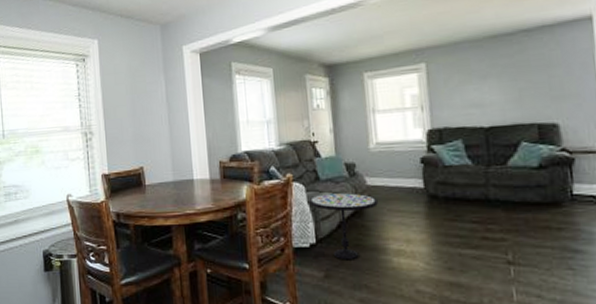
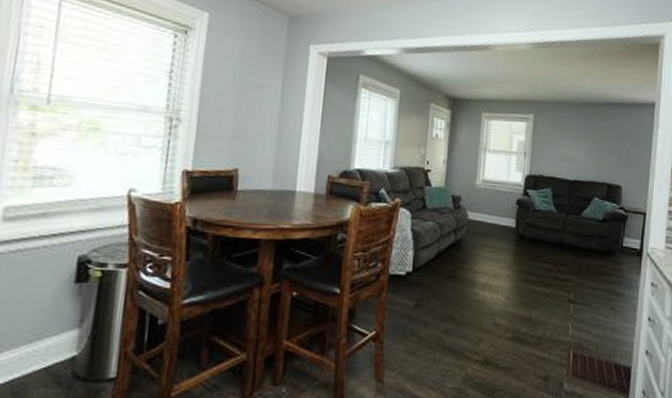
side table: present [309,192,378,260] -> none [412,222,475,291]

